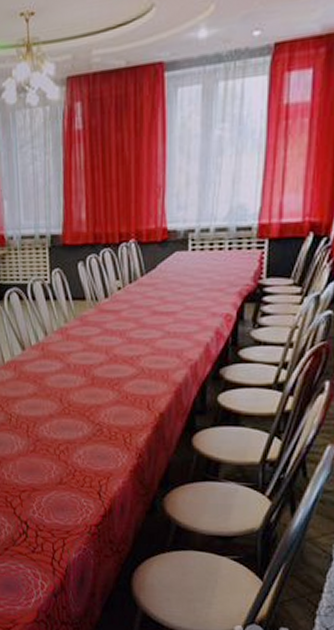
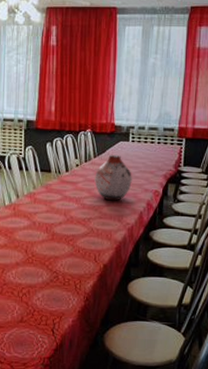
vase: none [143,269,194,332] -> present [94,154,132,201]

